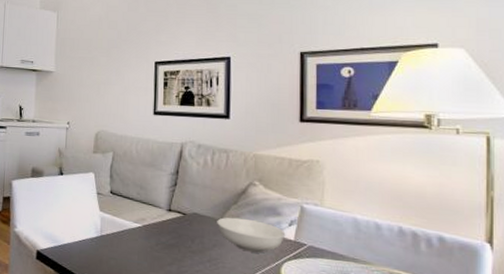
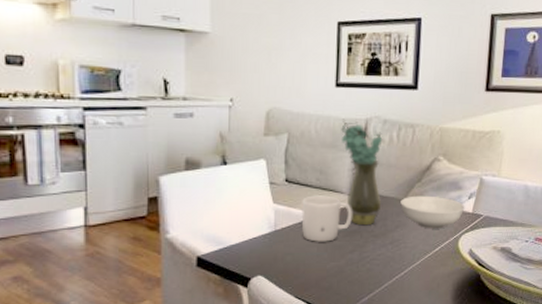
mug: none [124,207,170,252] -> present [301,195,352,242]
vase: none [159,142,198,242] -> present [341,118,383,226]

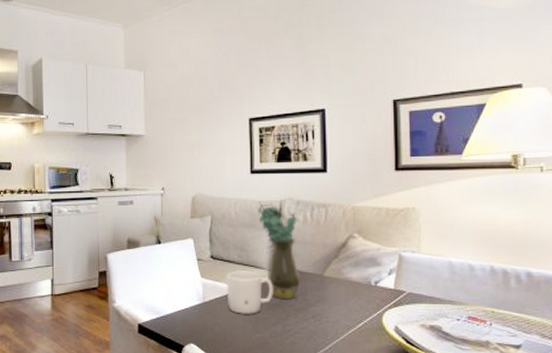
bowl: present [400,195,465,229] -> none [319,271,386,304]

